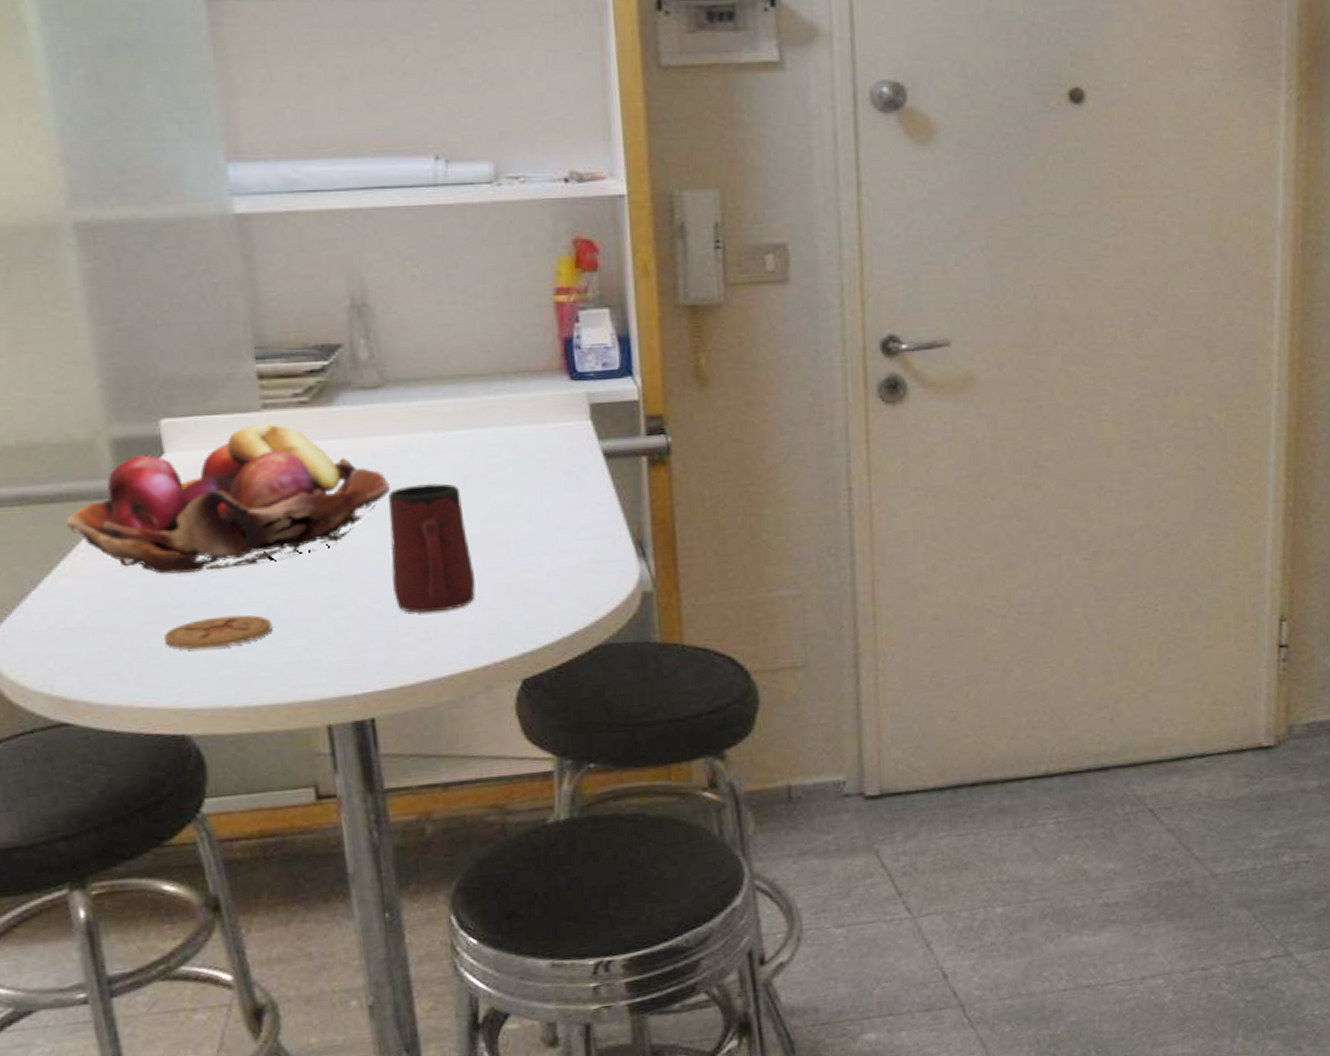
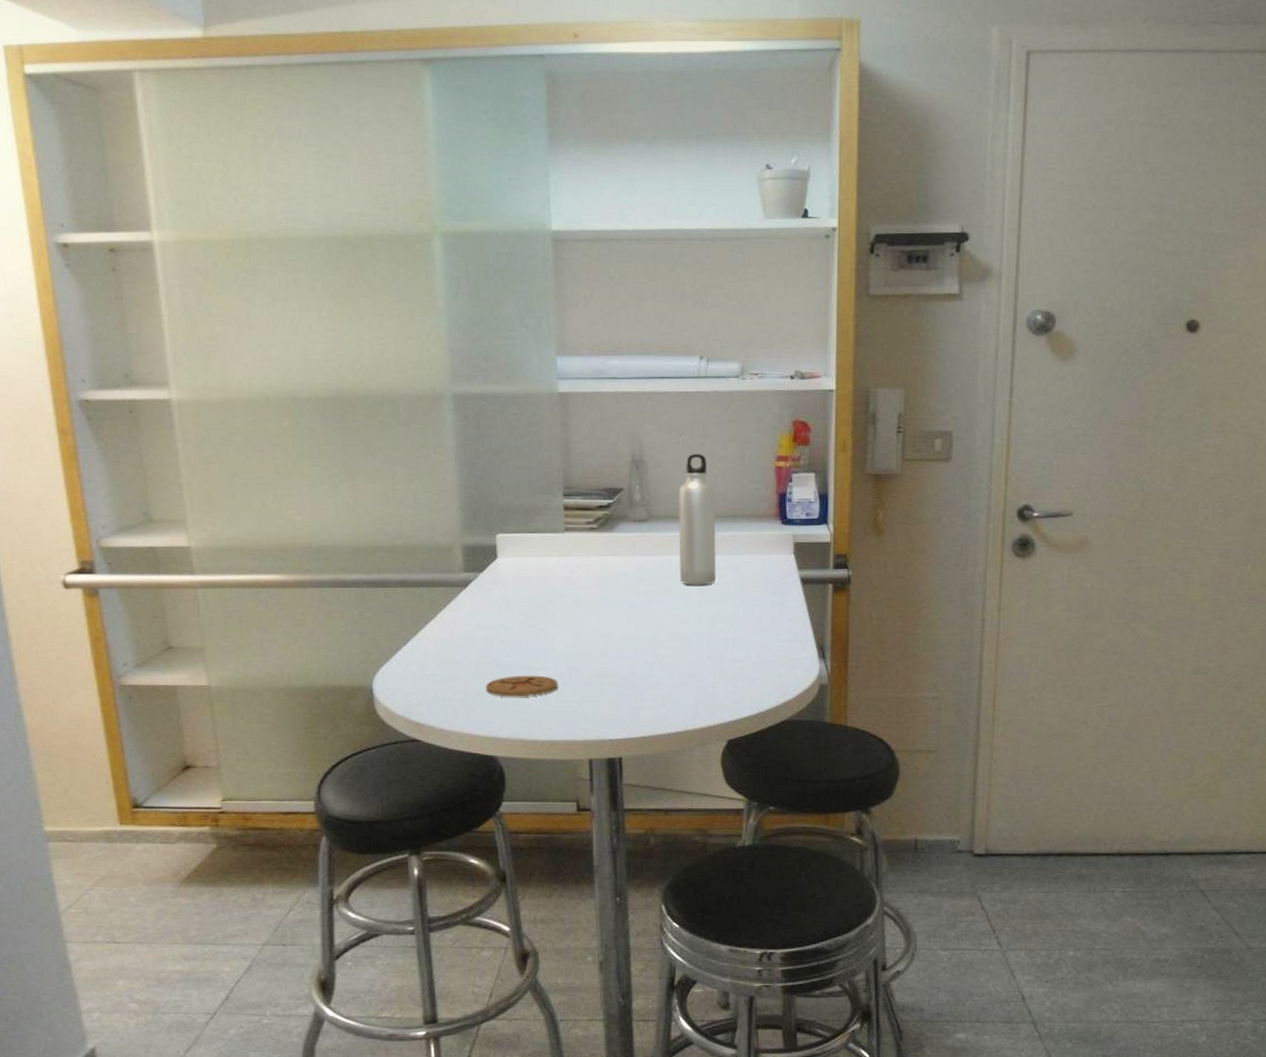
fruit basket: present [66,423,391,575] -> none [429,542,648,644]
mug: present [388,483,476,613] -> none [643,593,700,686]
water bottle: none [422,289,485,472] -> present [678,453,717,585]

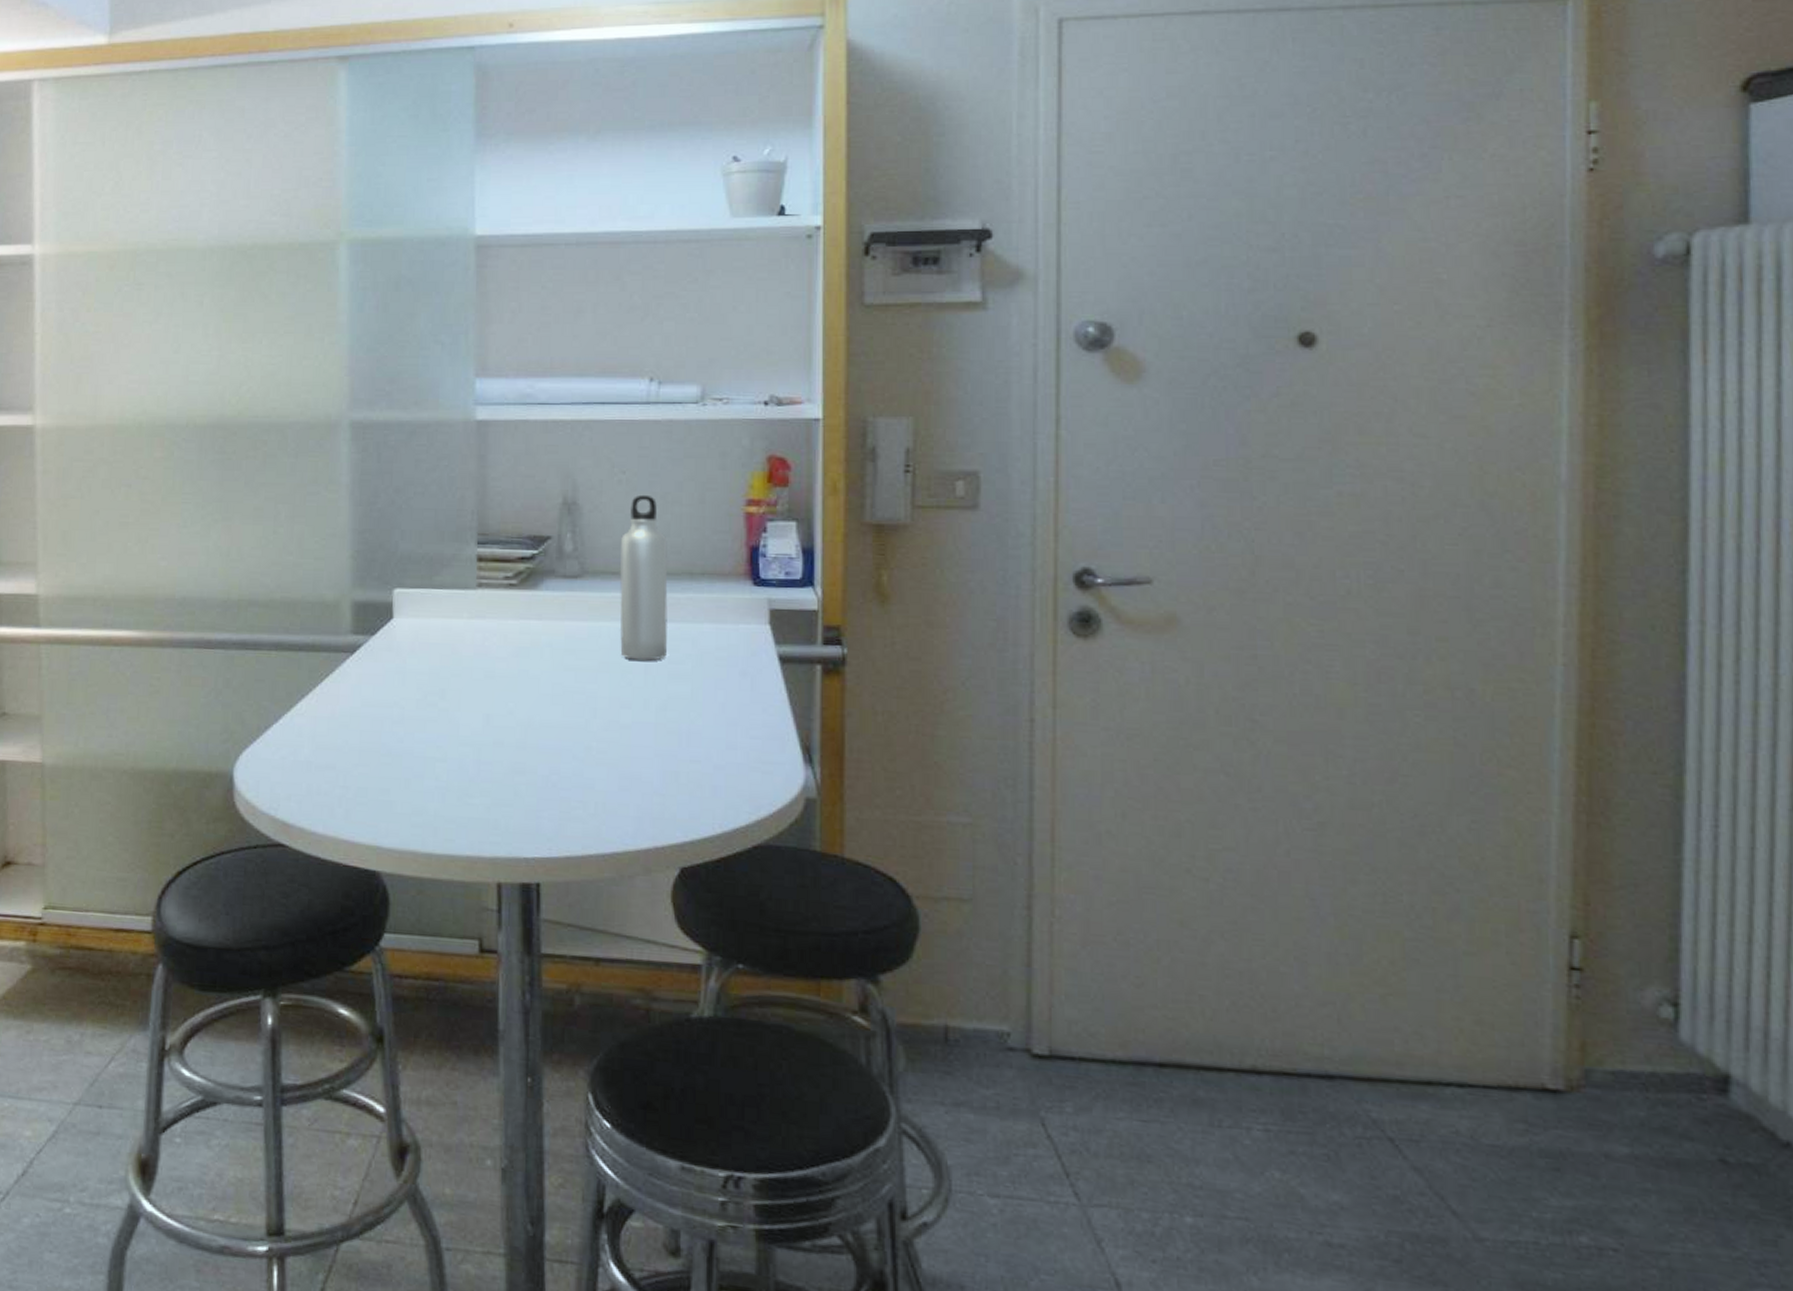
coaster: present [486,675,558,697] -> none [371,767,462,796]

